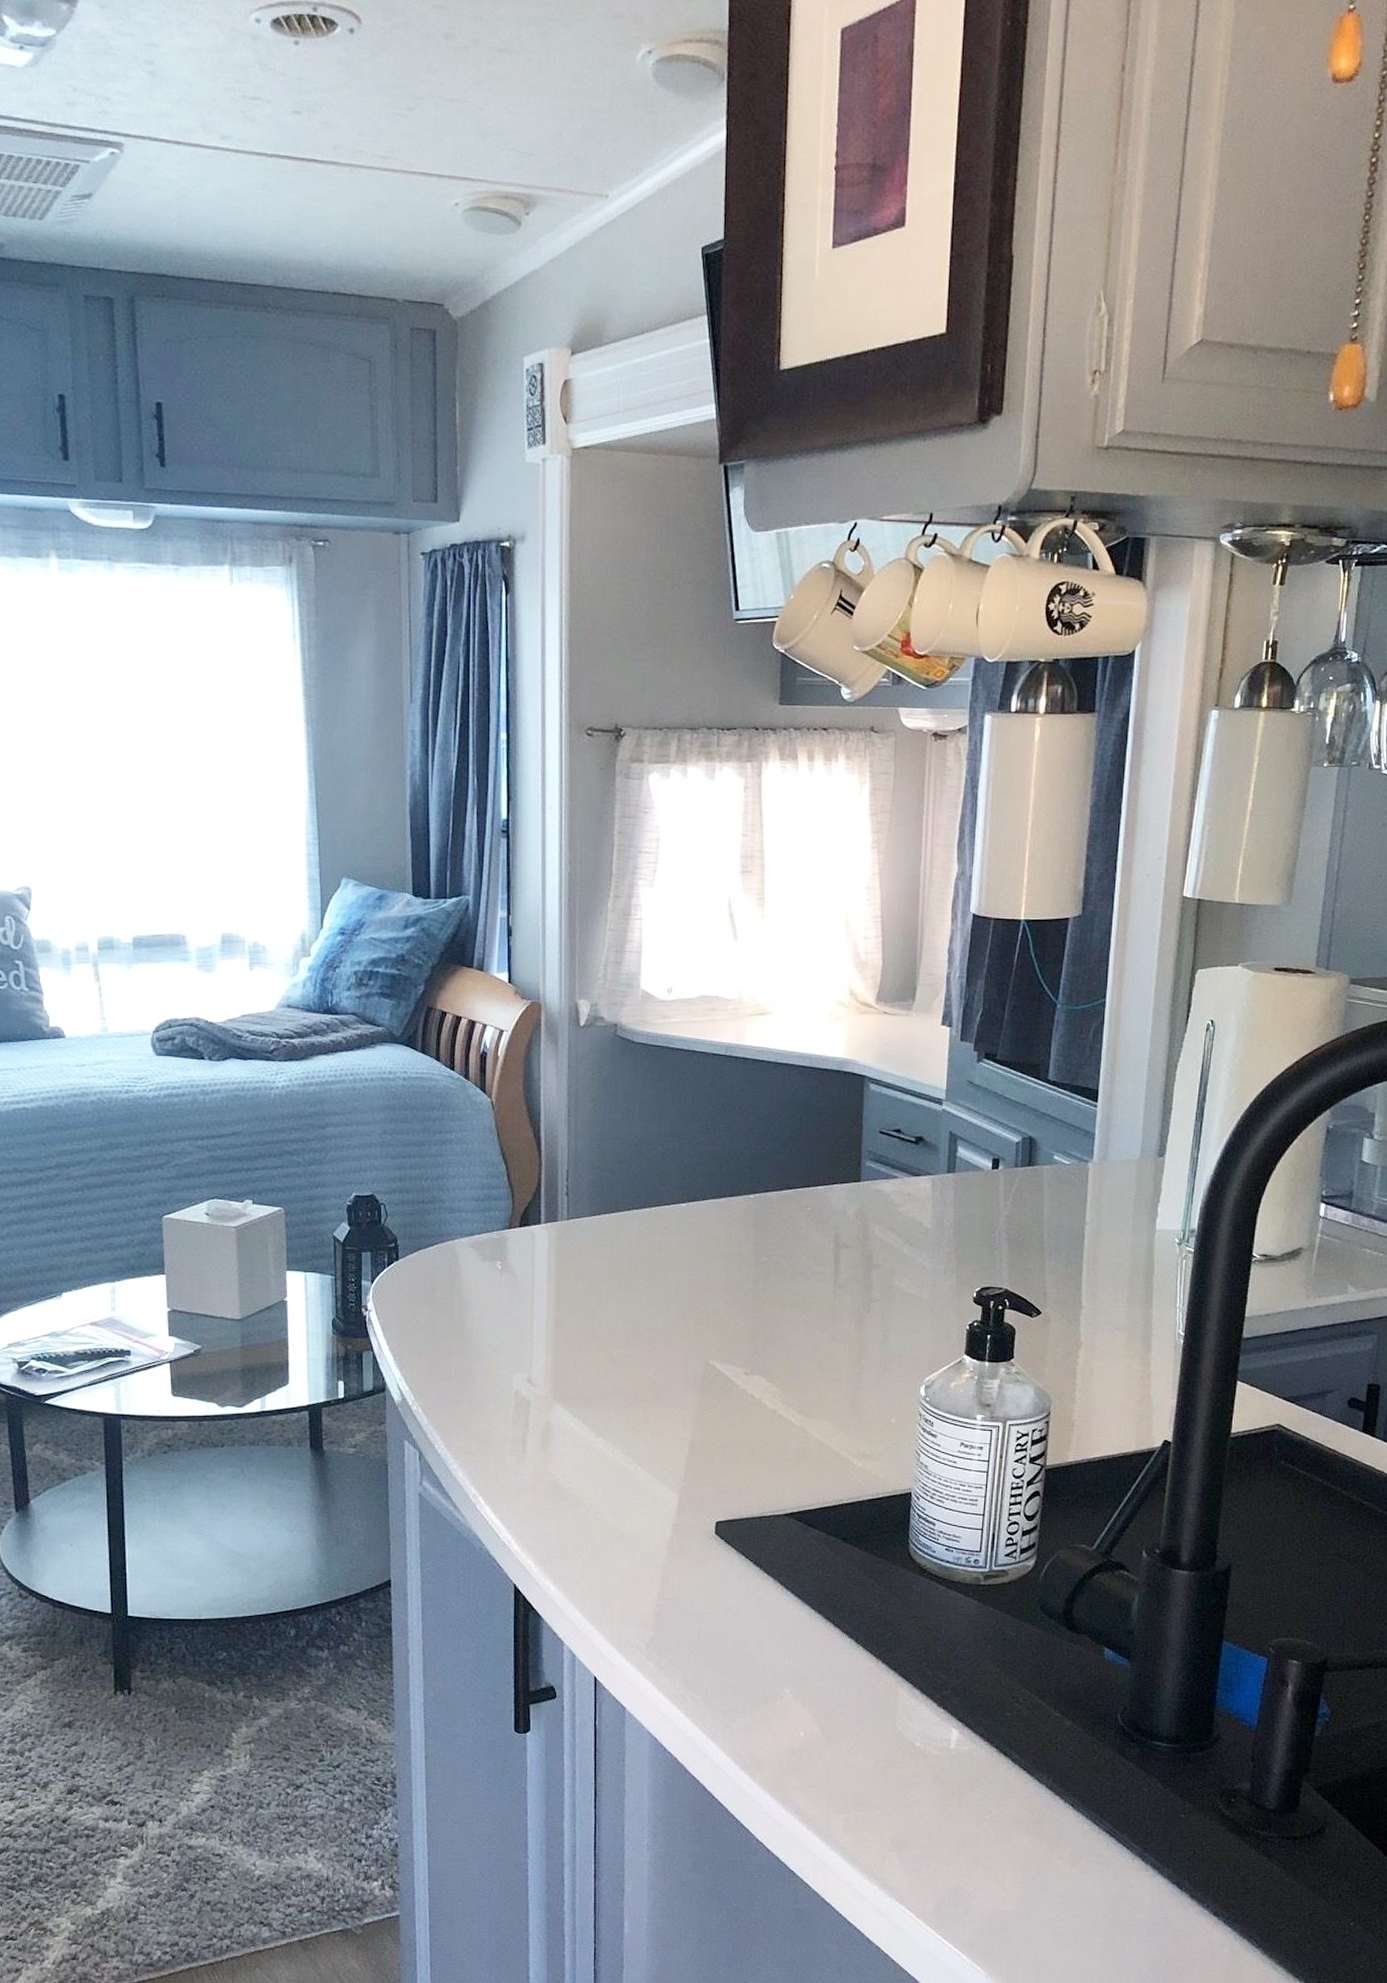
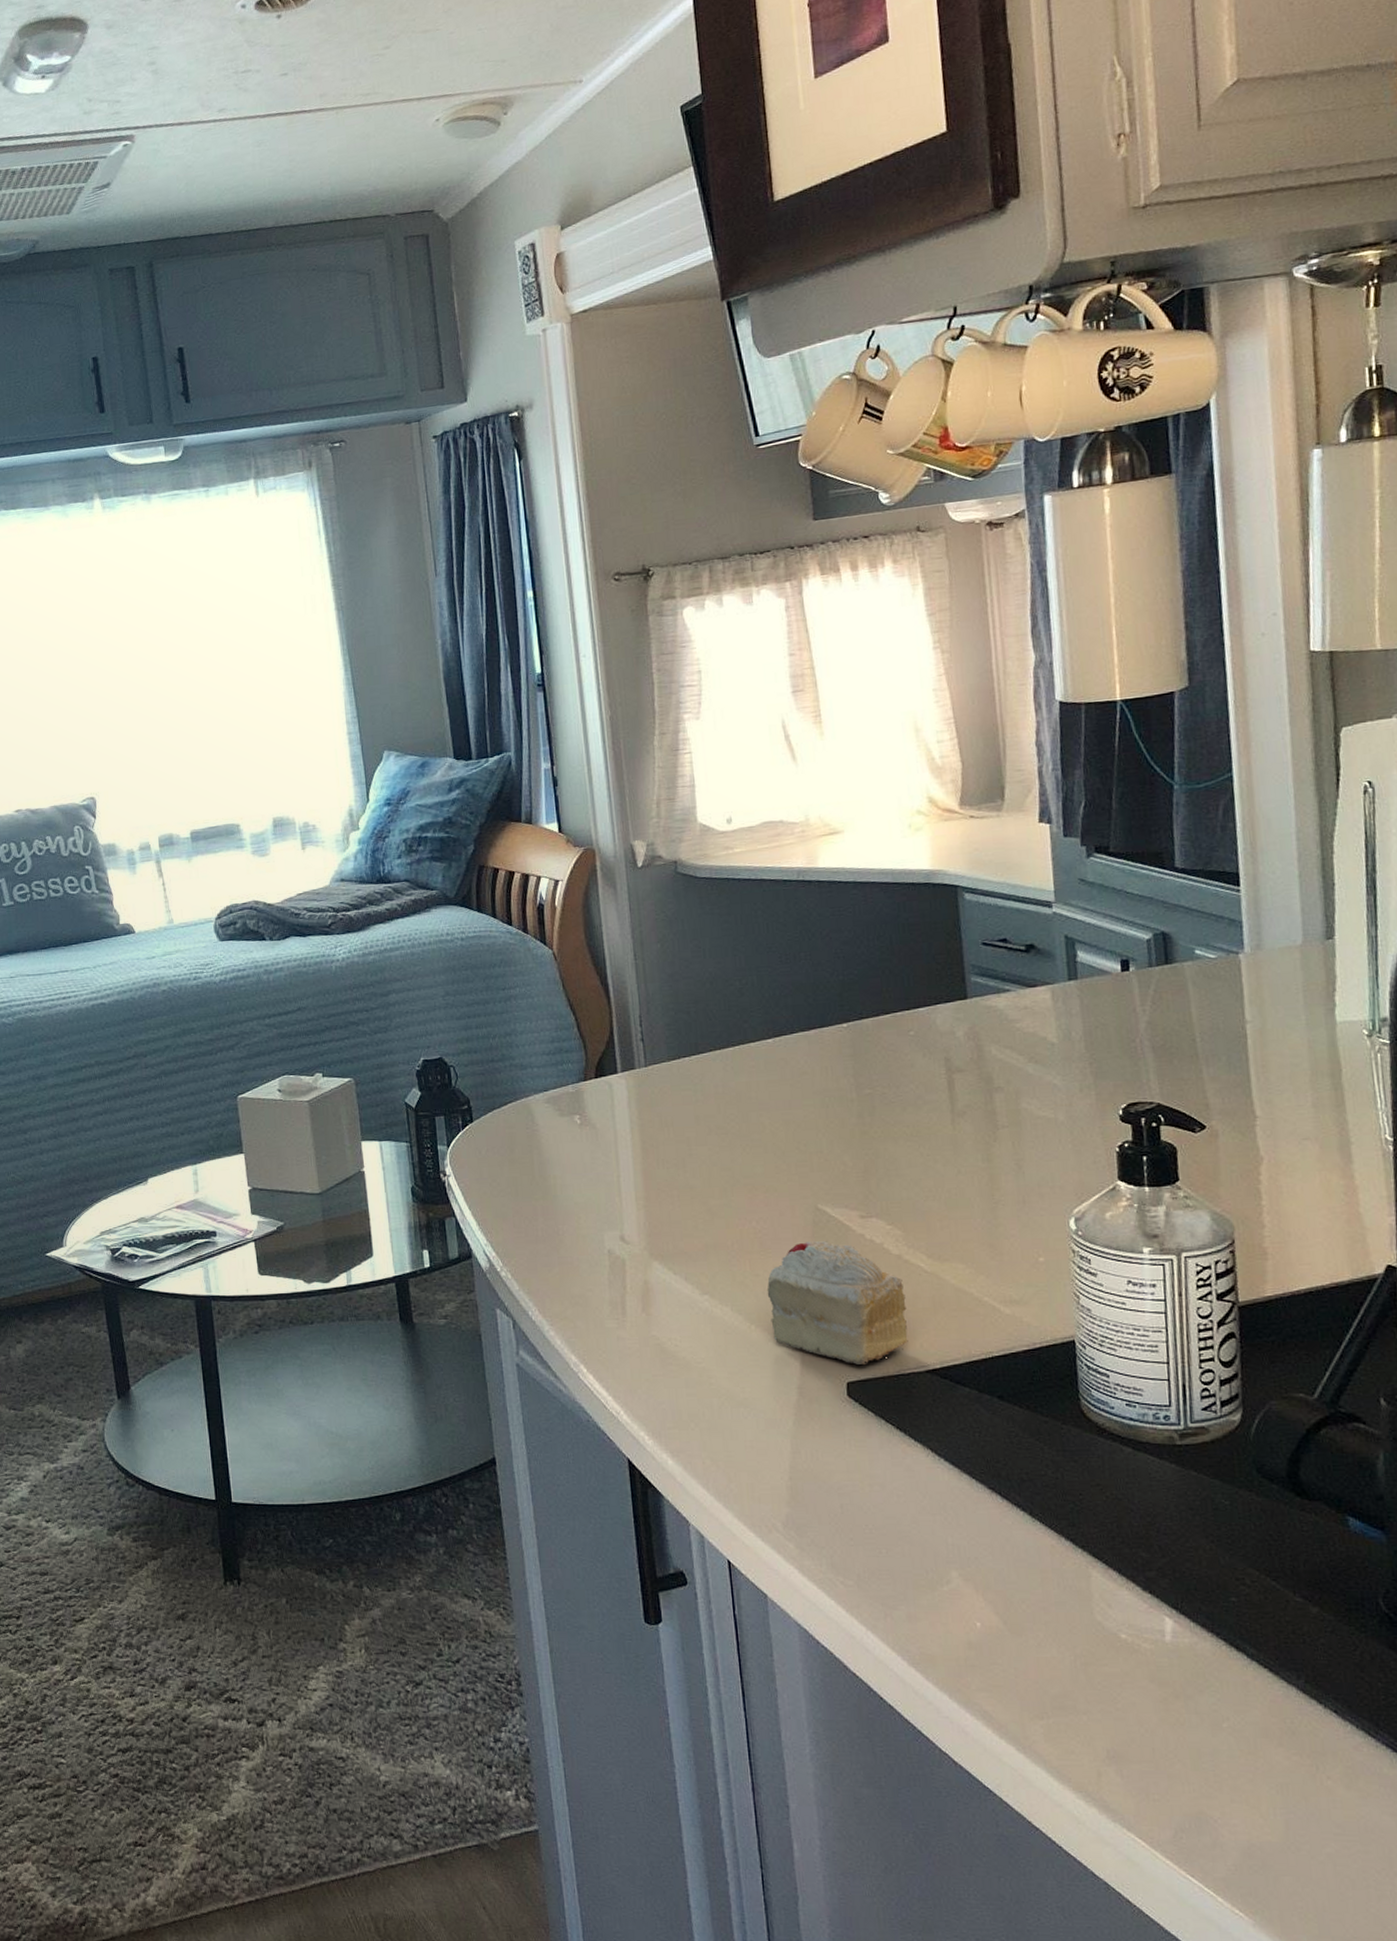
cake slice: none [655,1393,775,1506] -> present [766,1241,908,1365]

